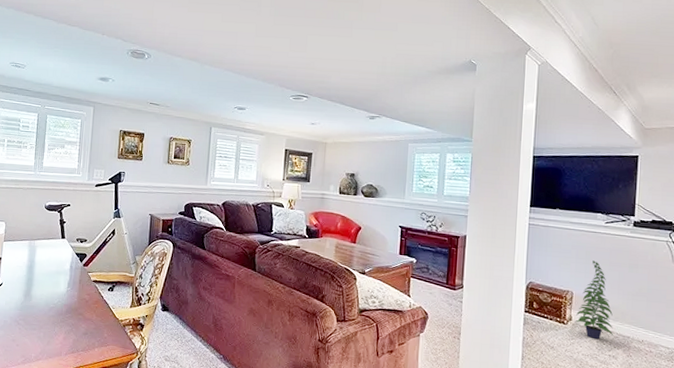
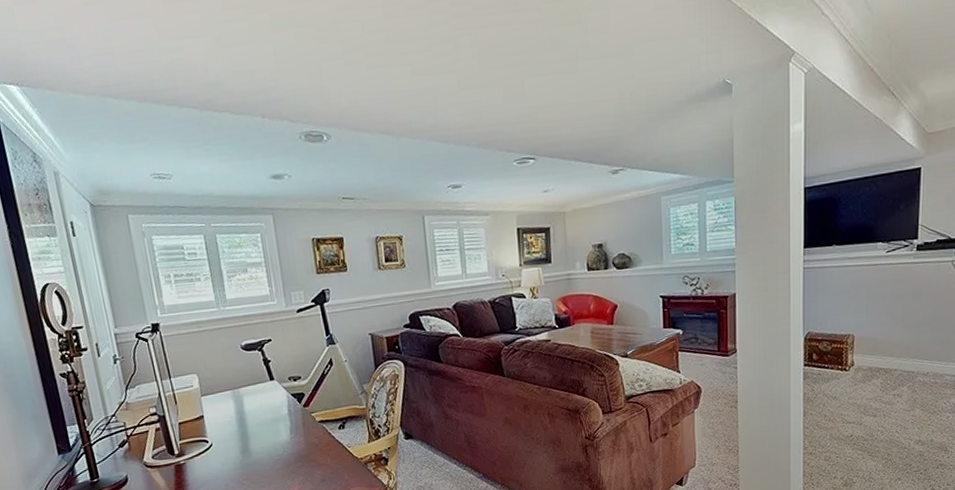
plant: present [575,260,614,340] -> none [857,296,898,381]

